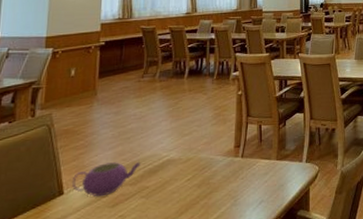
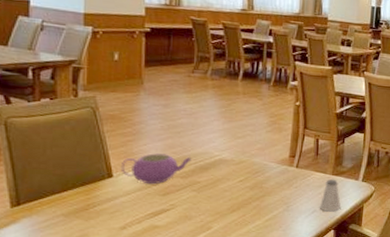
saltshaker: none [267,164,287,200] -> present [320,179,341,212]

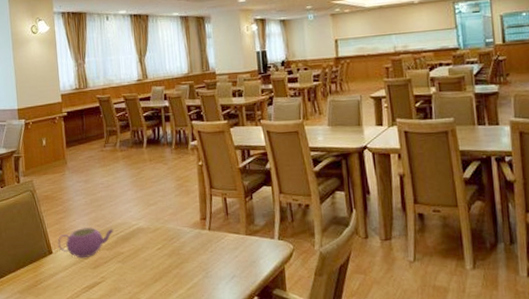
saltshaker: present [320,179,341,212] -> none [238,239,260,276]

